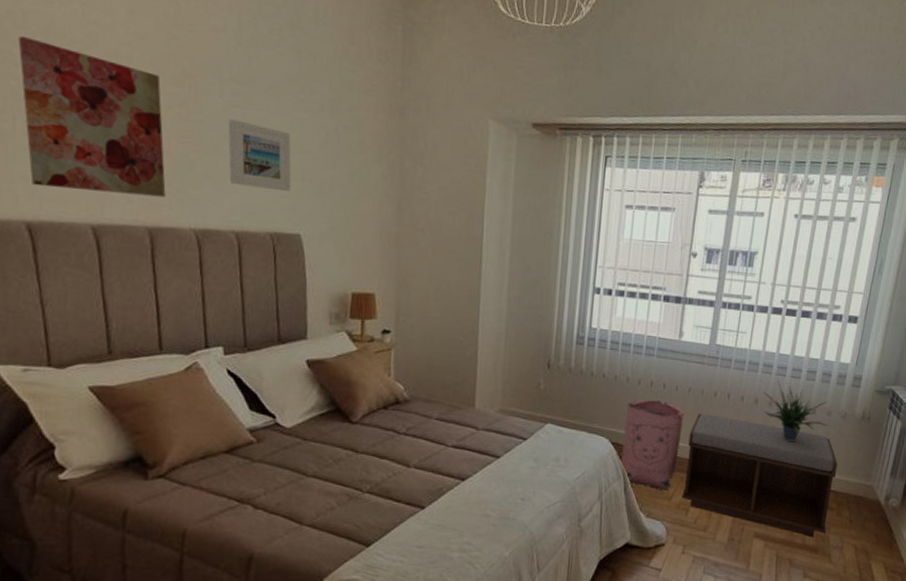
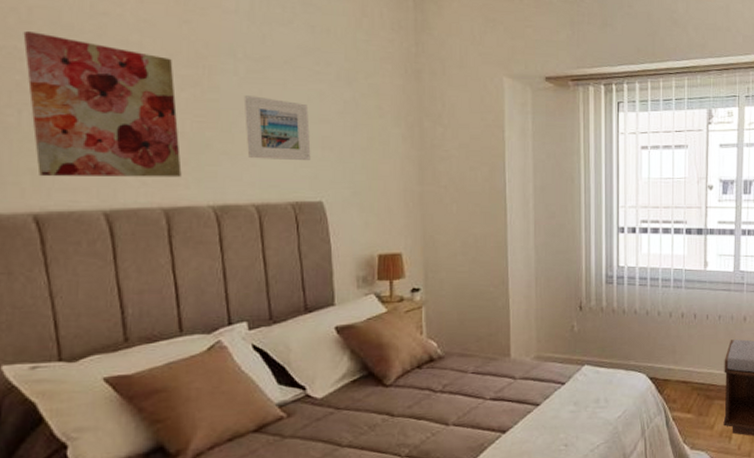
bag: present [620,399,685,491] -> none [659,330,718,420]

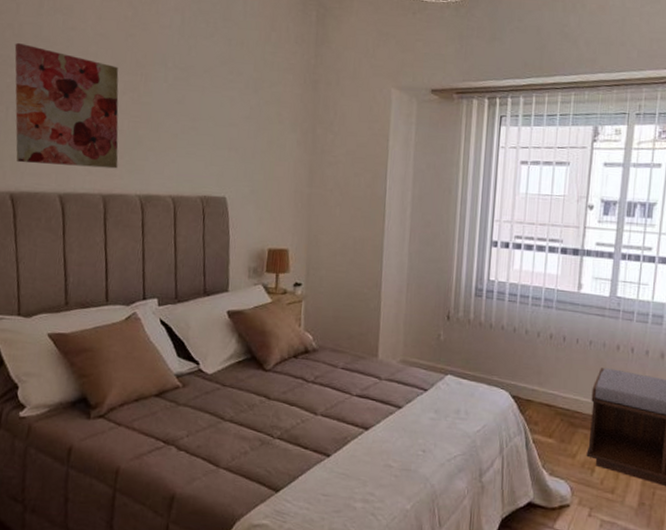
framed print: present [243,95,311,161] -> none [169,100,221,160]

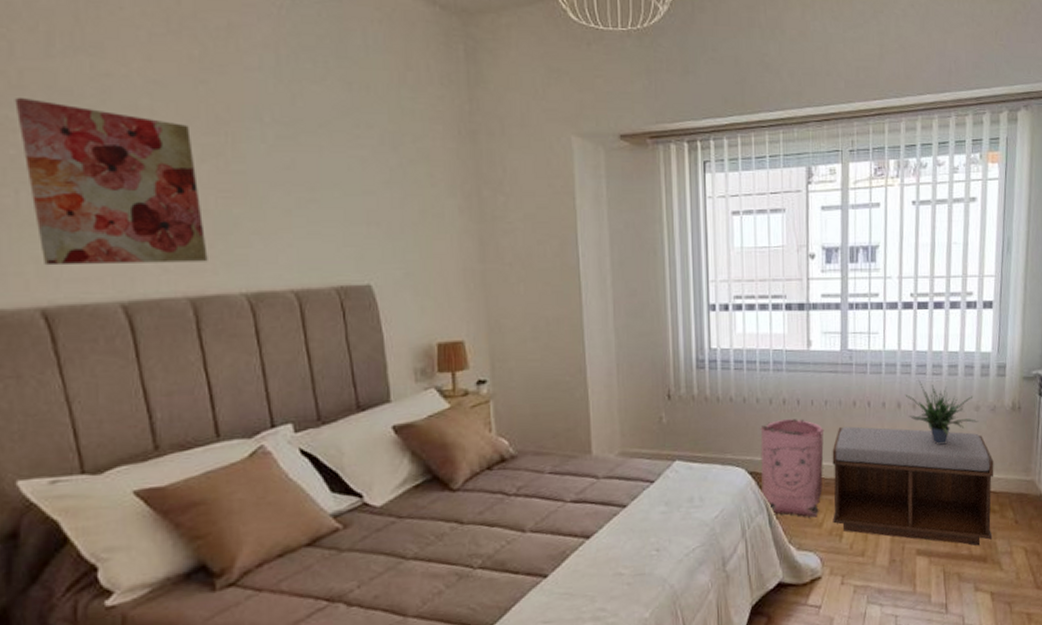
bag: none [520,352,587,448] -> present [760,418,825,518]

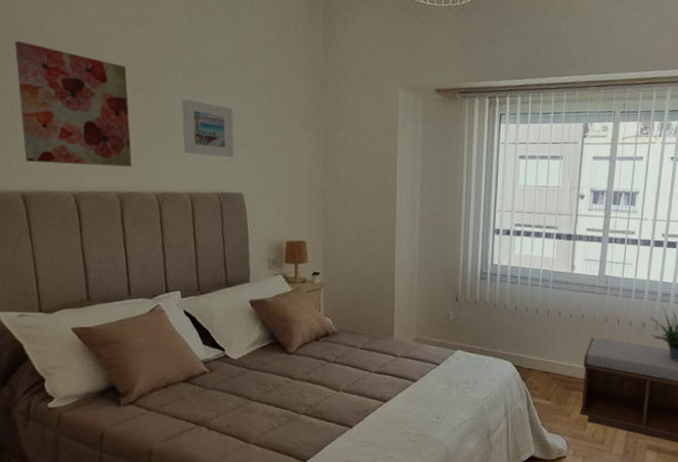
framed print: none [274,165,355,240] -> present [181,99,234,158]
bag: present [760,418,825,518] -> none [523,326,579,408]

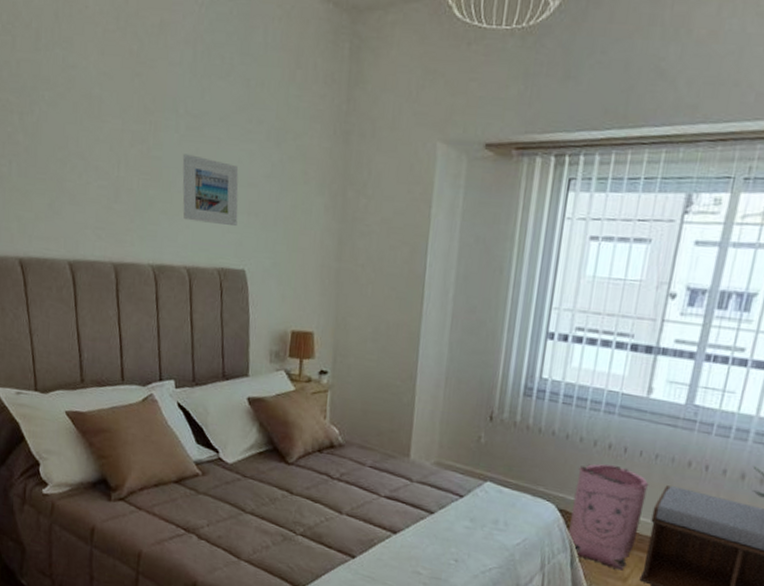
wall art: present [14,40,132,167] -> none [13,83,129,234]
bag: none [523,326,579,408] -> present [567,463,649,571]

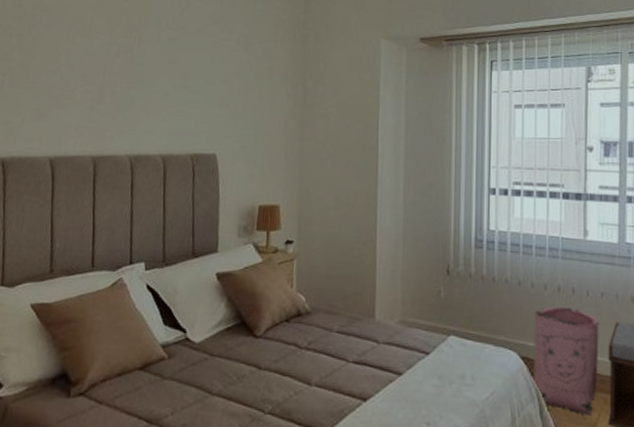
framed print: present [182,154,239,227] -> none [160,60,212,117]

